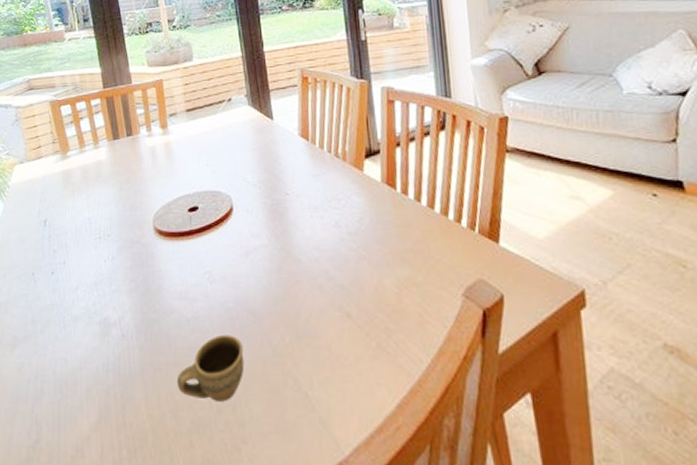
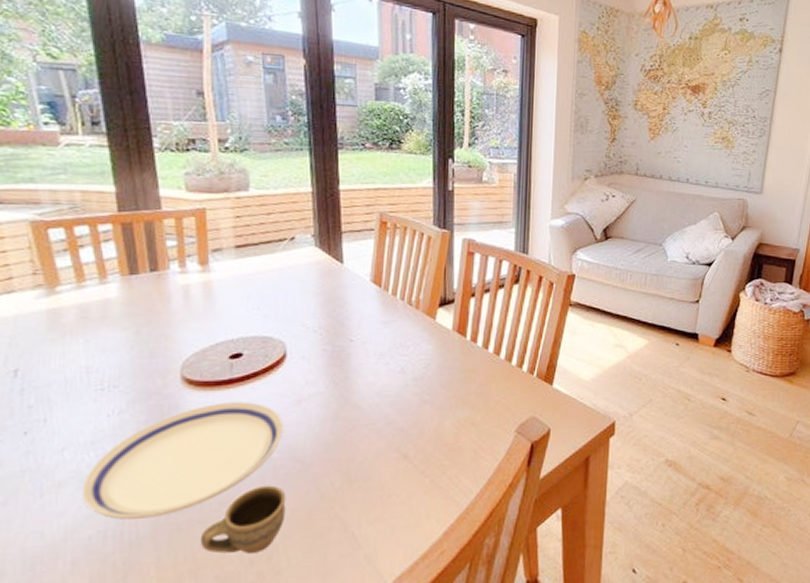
plate: none [90,252,236,356] -> present [82,402,283,520]

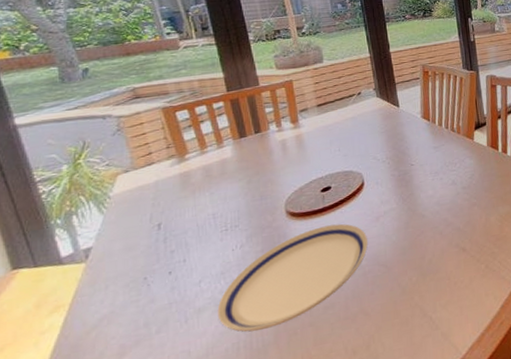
cup: present [200,485,286,554] -> none [312,287,377,349]

